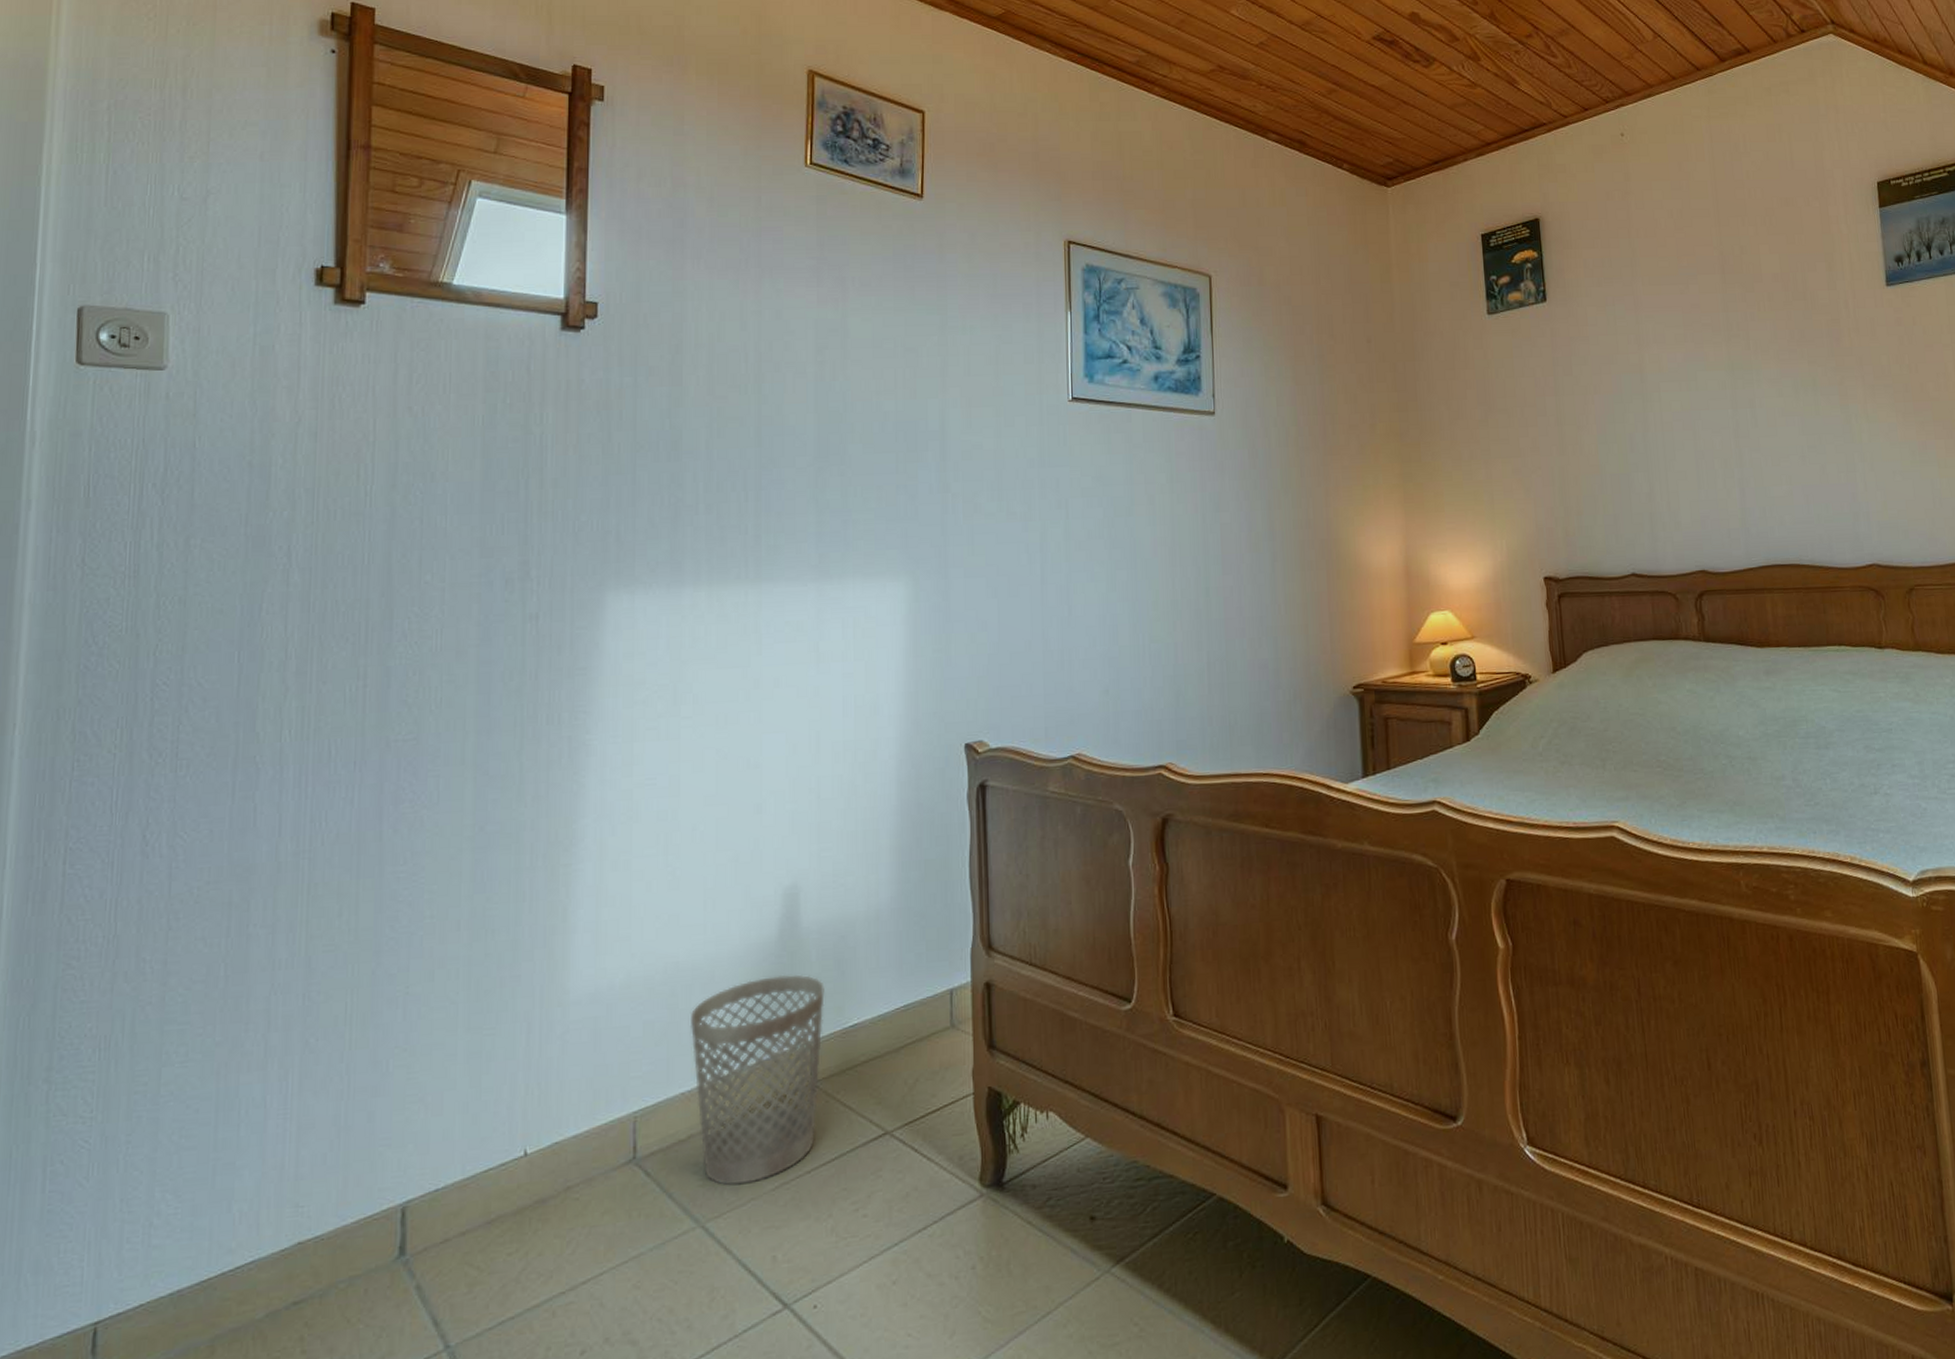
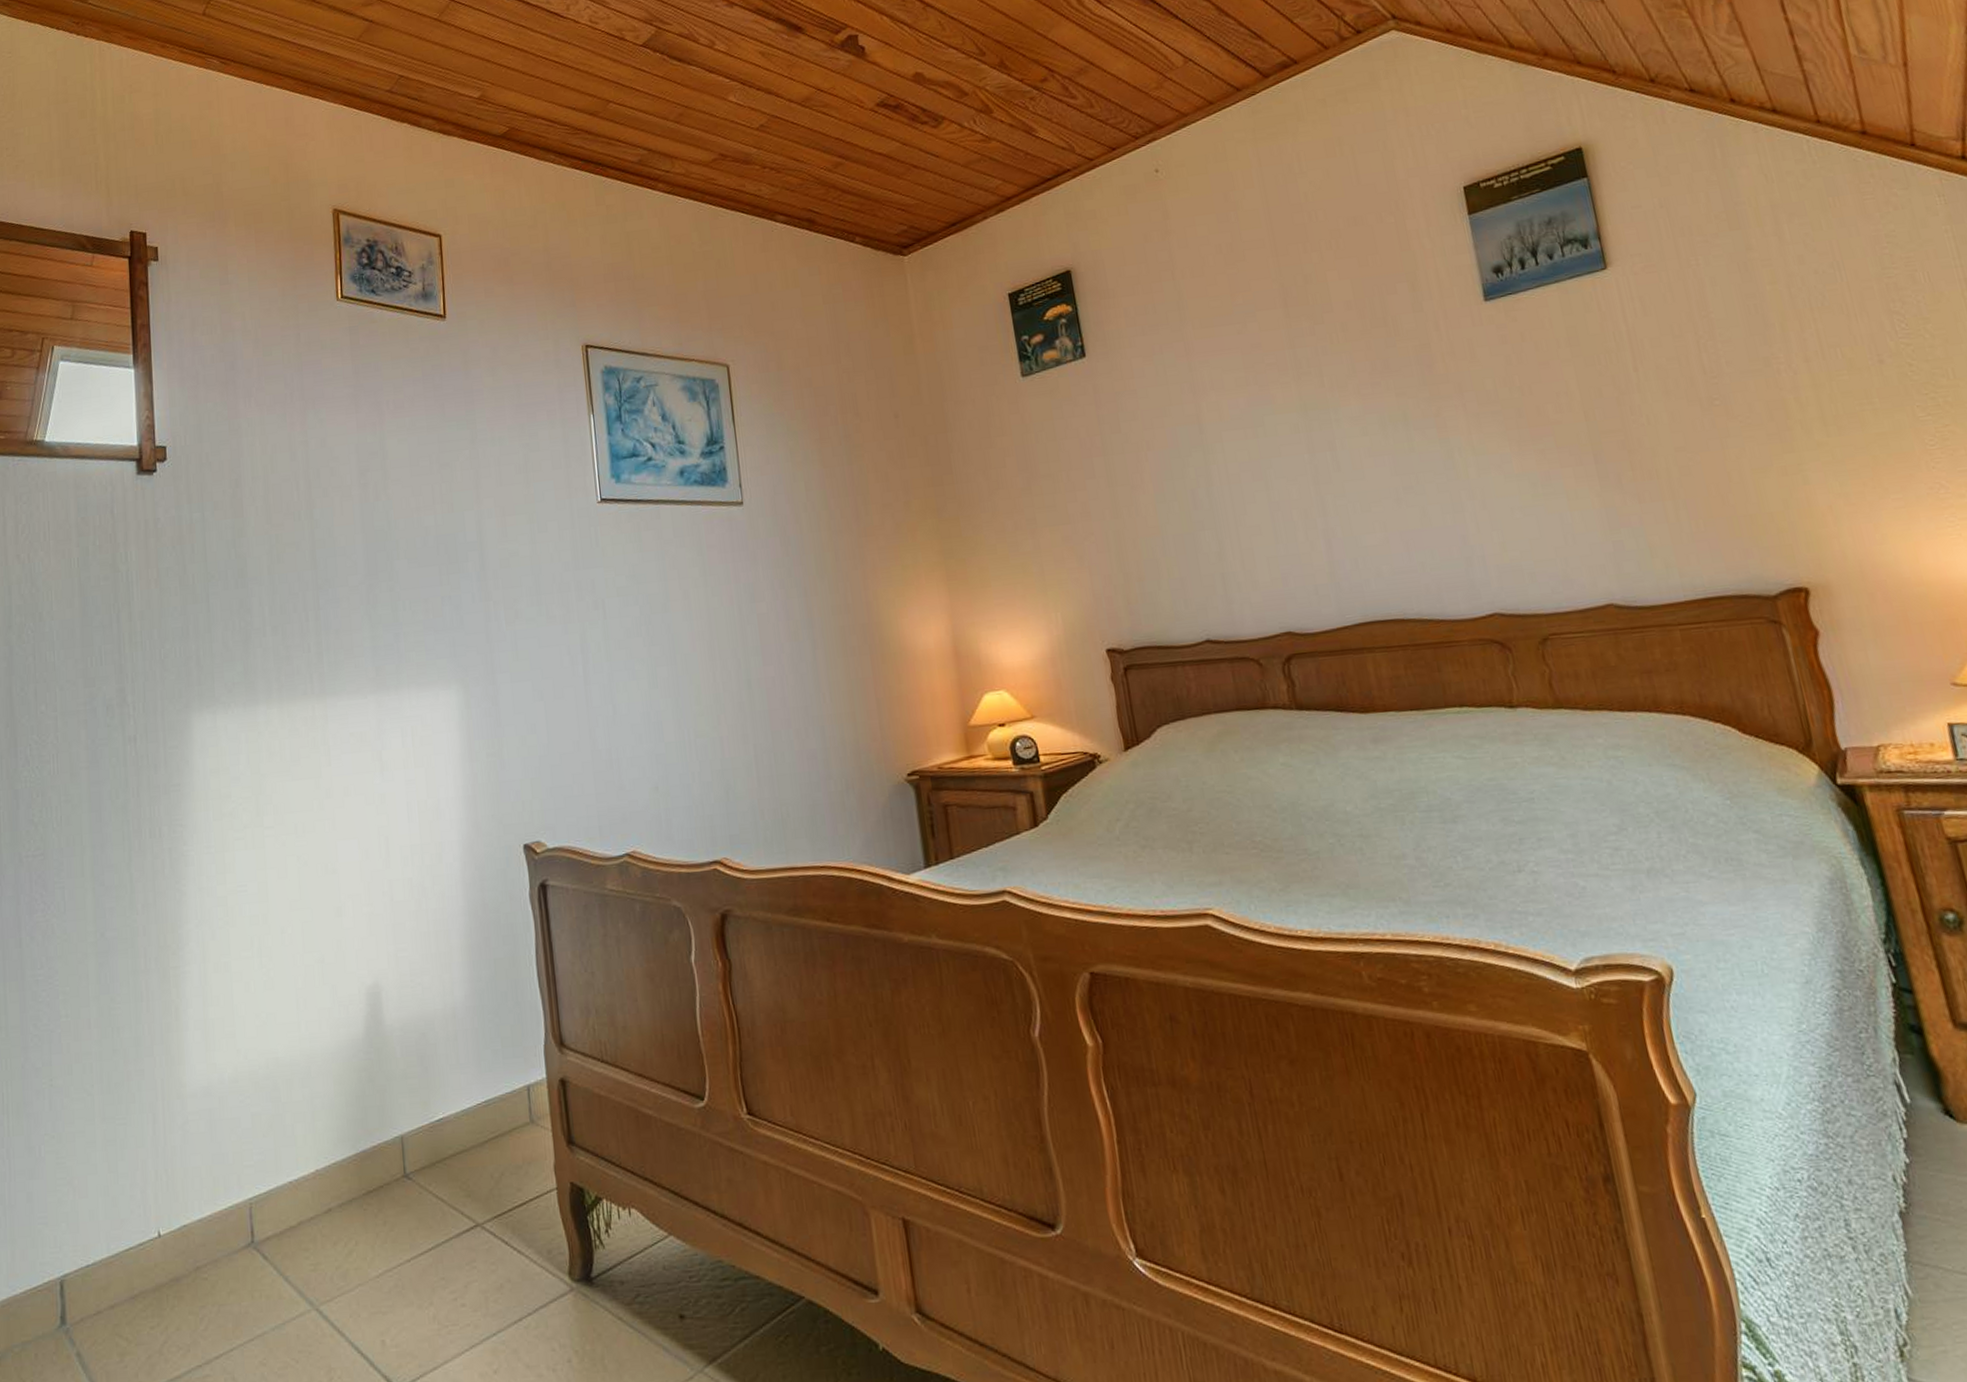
wastebasket: present [691,974,825,1186] -> none [292,1070,412,1272]

